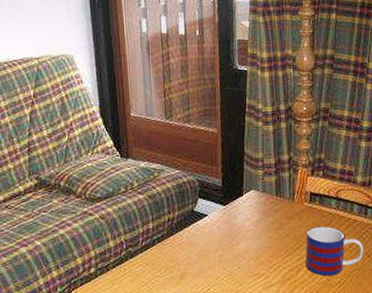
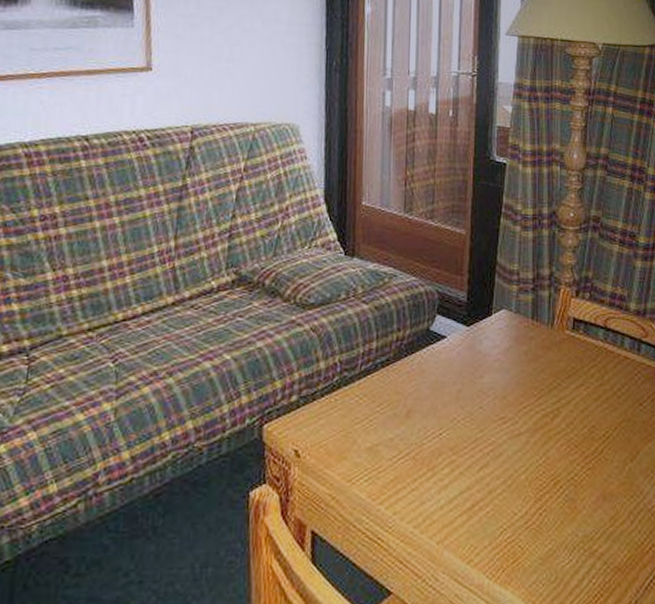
mug: present [305,226,364,276] -> none [564,361,635,427]

